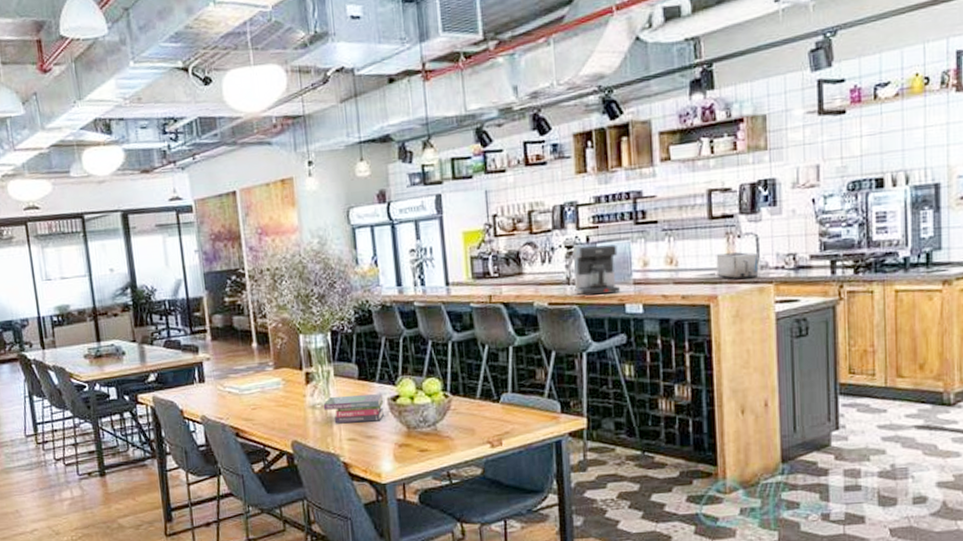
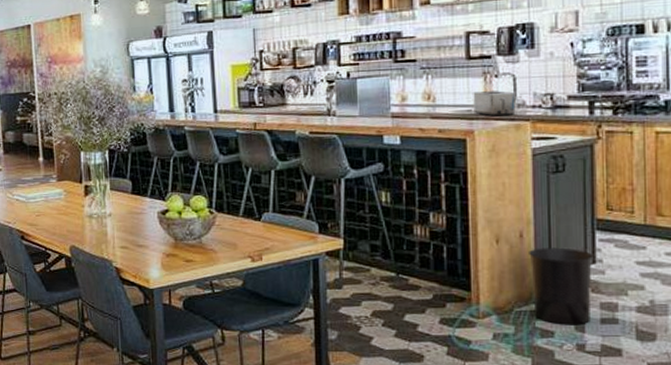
books: present [323,394,384,424] -> none [99,207,154,233]
coffee maker: present [573,244,620,296] -> none [334,80,378,126]
waste bin: none [774,415,837,495] -> present [529,247,594,325]

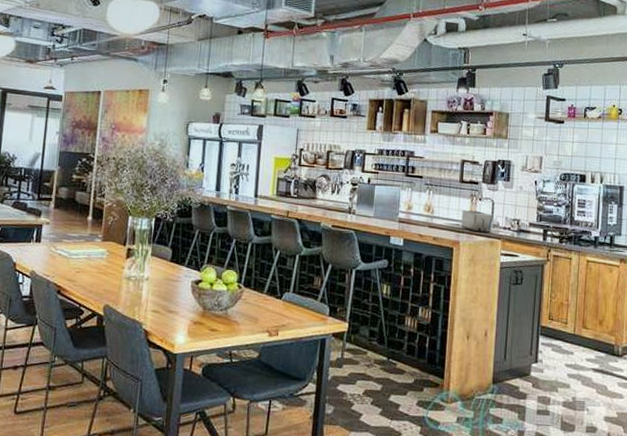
waste bin: present [529,247,594,325] -> none [489,346,536,415]

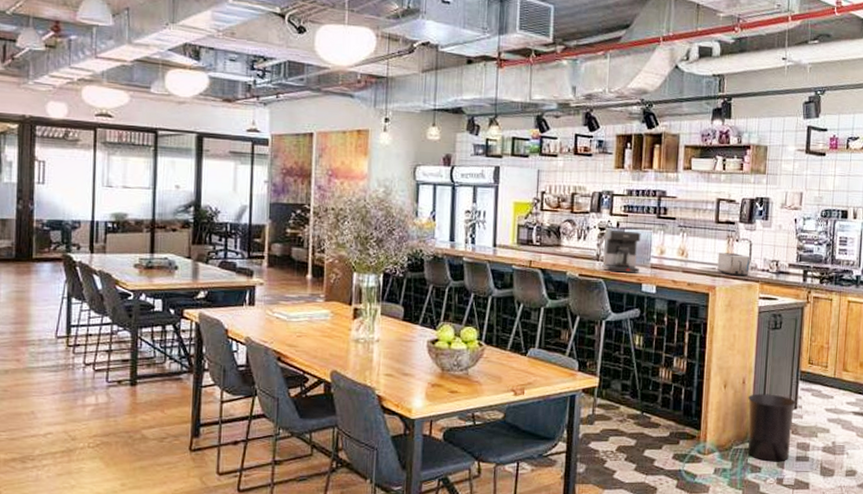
coffee maker: none [353,185,390,227] -> present [602,229,641,273]
waste bin: none [489,346,536,415] -> present [748,393,796,462]

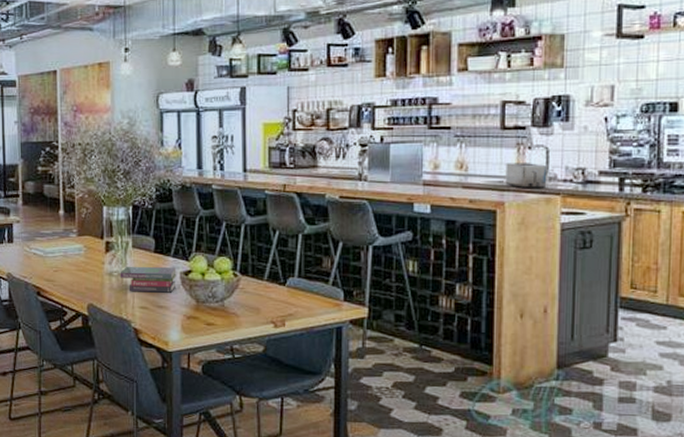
books: none [366,333,424,361] -> present [120,266,177,293]
coffee maker: present [602,229,641,273] -> none [366,145,410,192]
waste bin: present [748,393,796,462] -> none [552,324,615,404]

